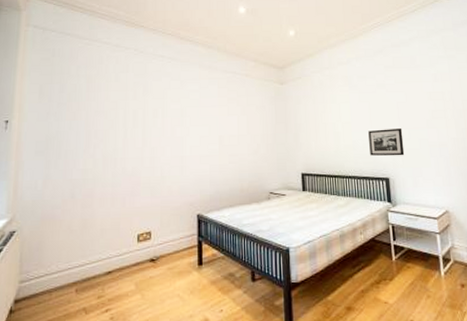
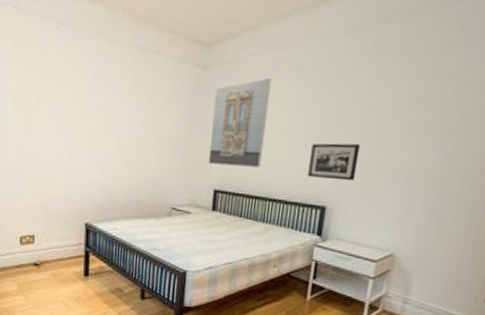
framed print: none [291,88,334,153] -> present [209,78,271,167]

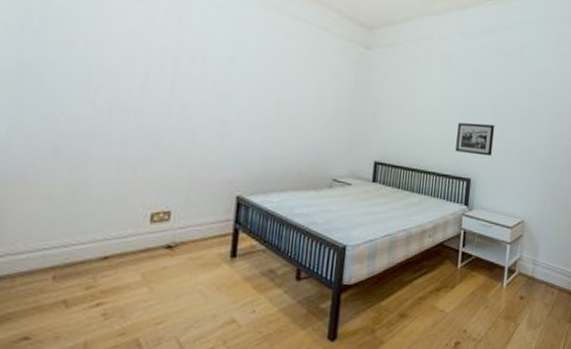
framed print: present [209,78,271,167] -> none [370,63,424,142]

